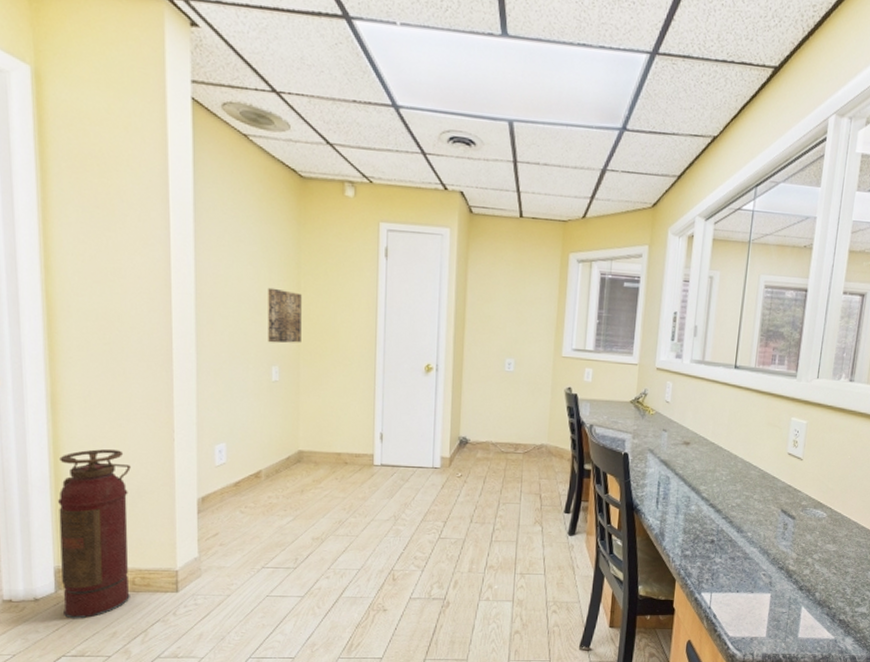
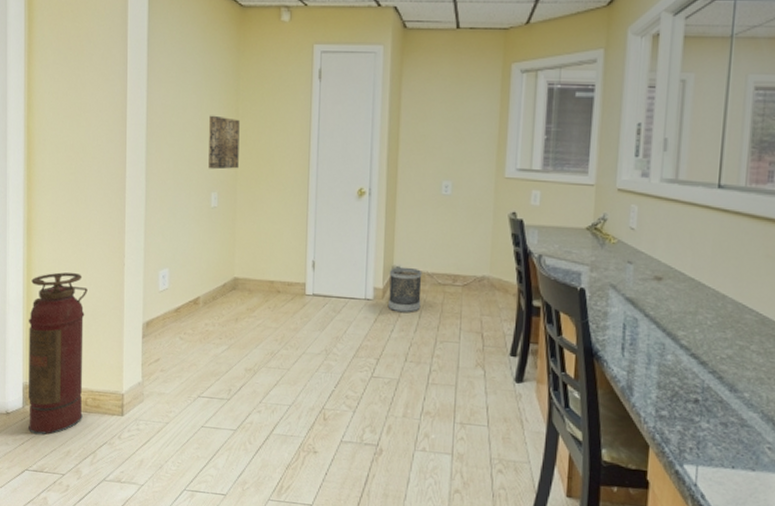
wastebasket: none [454,437,487,479] -> present [387,267,422,313]

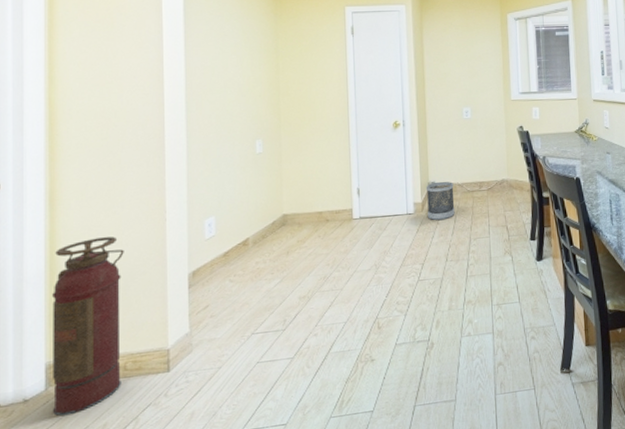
wall art: present [208,115,240,170] -> none [249,71,282,120]

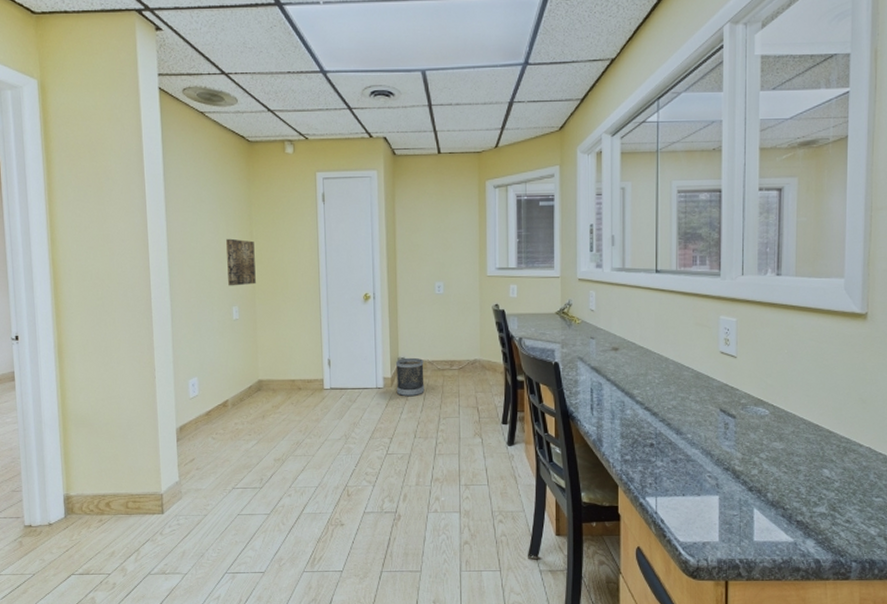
fire extinguisher: present [52,236,124,416] -> none [65,389,125,541]
wall art: none [249,71,282,120] -> present [225,238,256,286]

